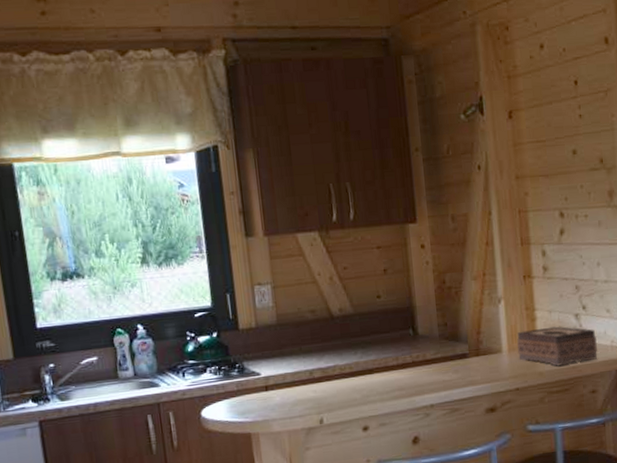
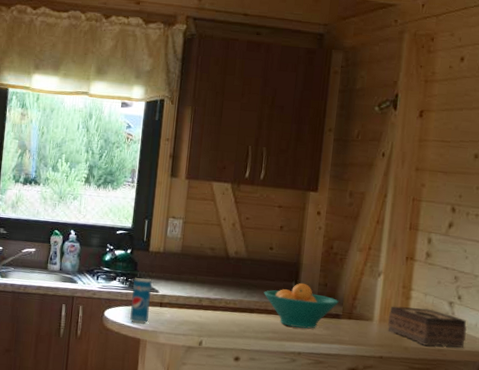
beverage can: none [227,362,255,417] -> present [130,278,152,324]
fruit bowl: none [380,327,463,379] -> present [264,282,339,329]

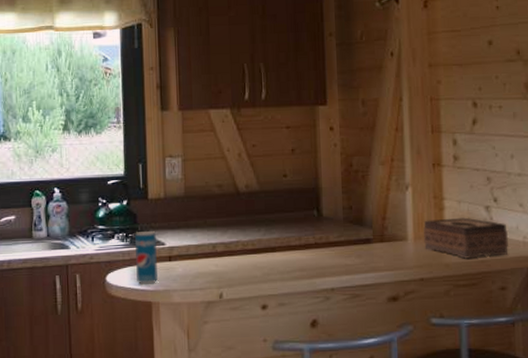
fruit bowl: present [264,282,339,329] -> none [284,209,368,261]

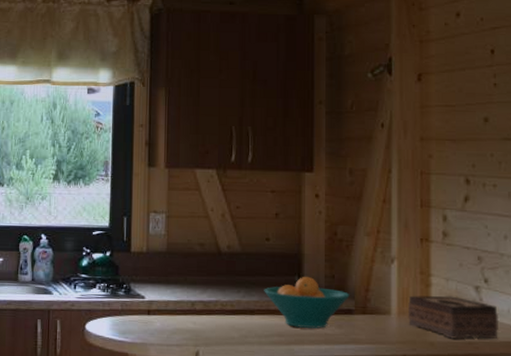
beverage can: present [134,231,158,285] -> none [115,283,137,336]
fruit bowl: none [284,209,368,261] -> present [264,276,350,329]

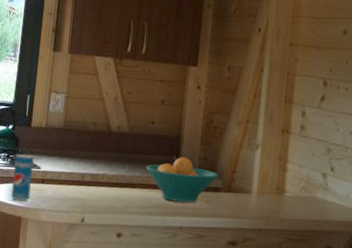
beverage can: none [115,283,137,336] -> present [11,154,34,202]
tissue box: present [408,295,498,339] -> none [266,178,339,218]

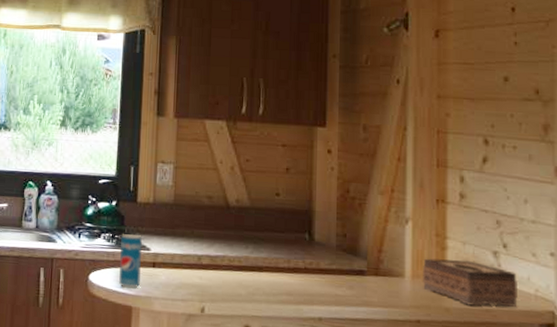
fruit bowl: present [146,156,219,203] -> none [273,233,362,289]
tissue box: none [266,178,339,218] -> present [423,258,517,307]

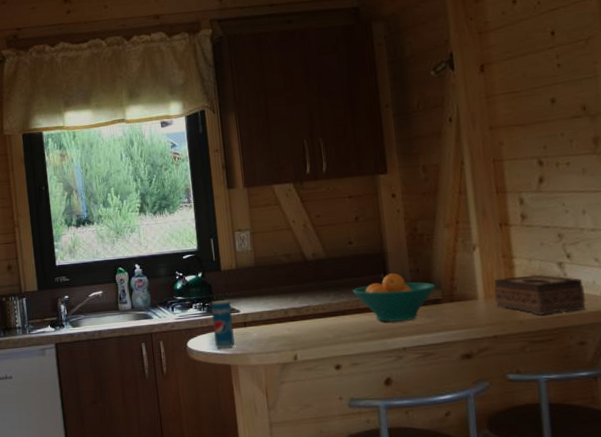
fruit bowl: none [273,233,362,289] -> present [352,272,436,322]

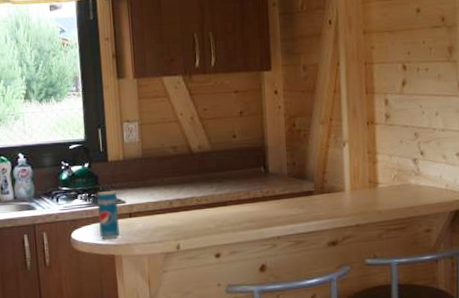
fruit bowl: present [352,272,436,322] -> none [234,166,309,213]
tissue box: present [494,274,585,315] -> none [359,169,433,206]

